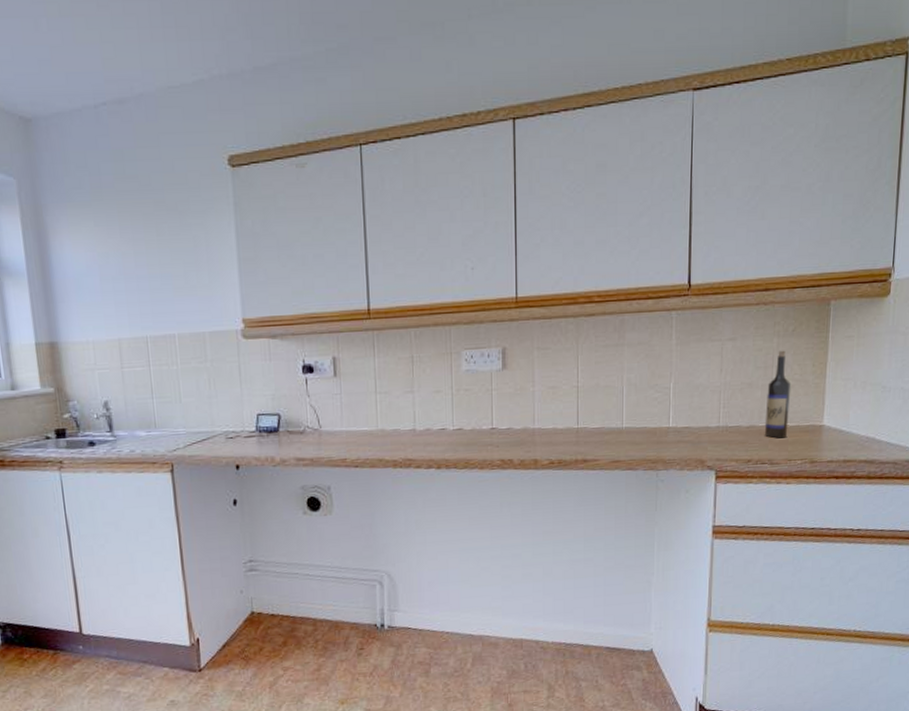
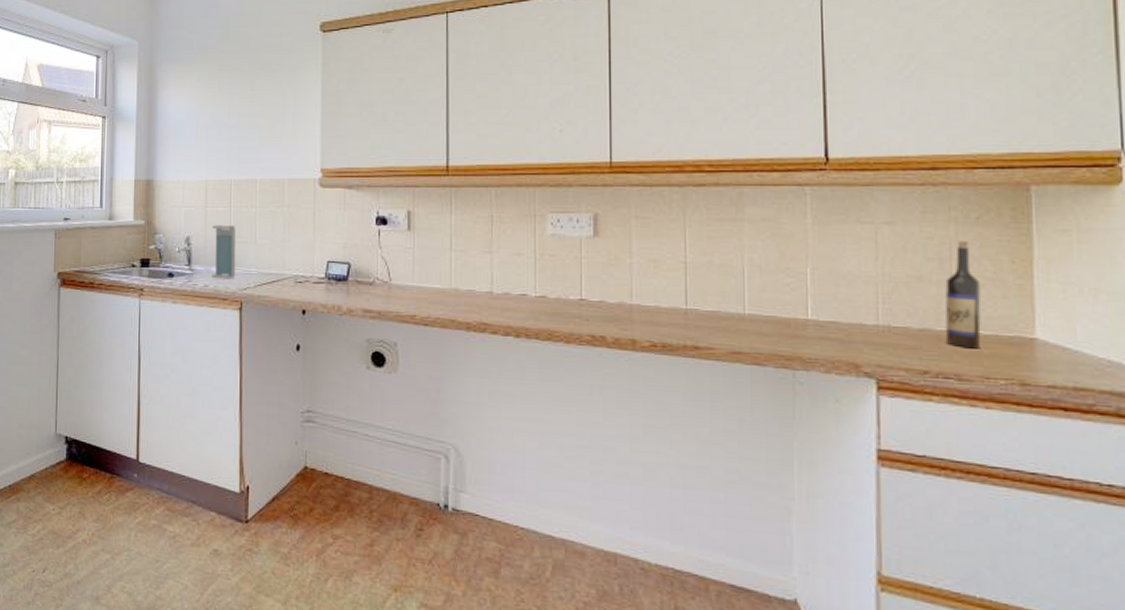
soap dispenser: none [132,385,163,443] -> present [212,224,236,280]

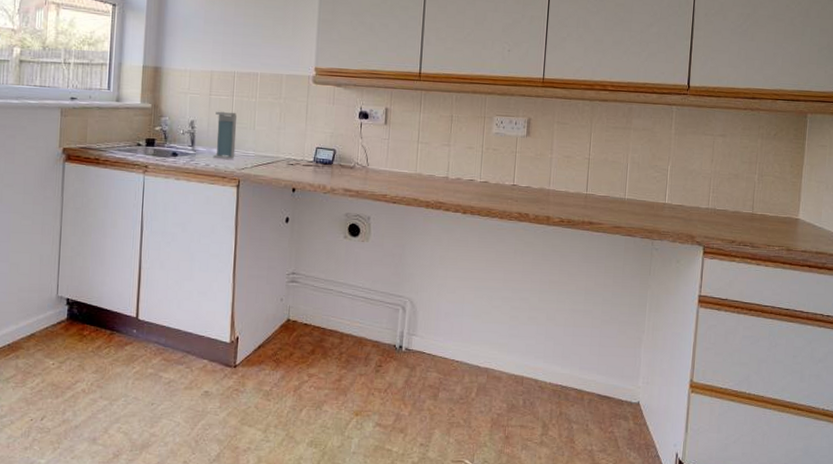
wine bottle: present [944,240,982,349] -> none [747,150,772,226]

